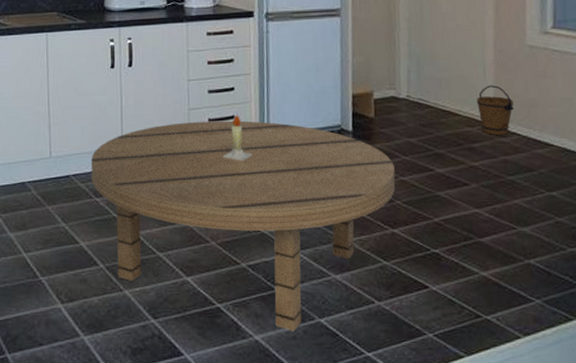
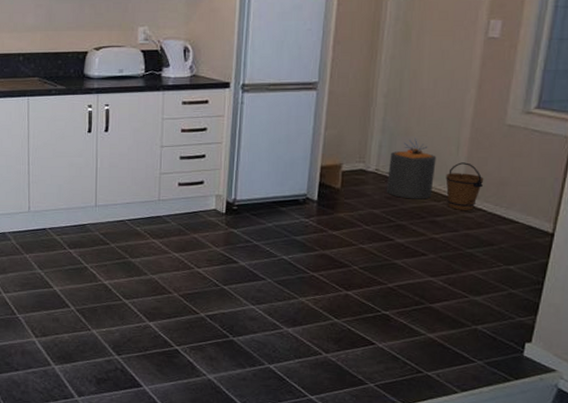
dining table: present [91,114,396,331] -> none [66,180,355,374]
trash can: none [419,62,466,126] -> present [387,137,436,200]

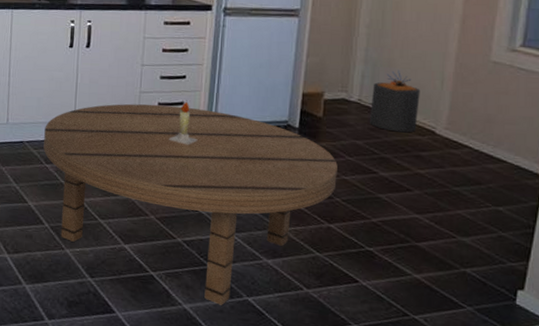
dining table: none [66,180,355,374] -> present [43,101,338,305]
bucket: present [446,162,484,210] -> none [430,97,470,147]

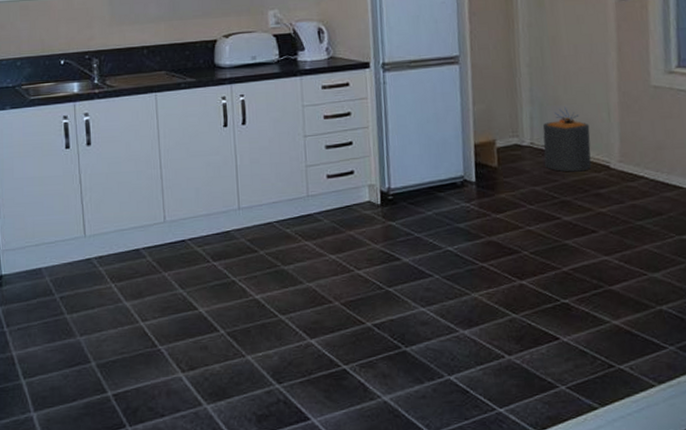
dining table: present [43,101,338,305] -> none [207,169,522,390]

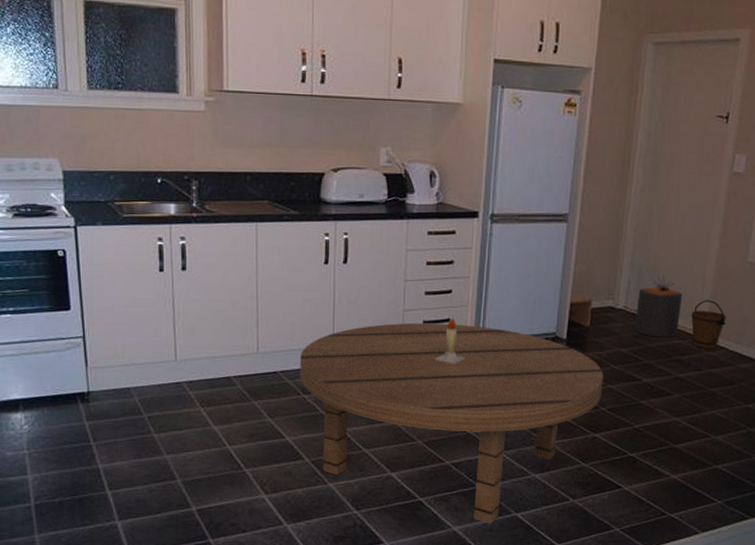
dining table: none [207,169,522,390] -> present [300,317,603,524]
bucket: none [602,128,641,180] -> present [691,300,727,349]

